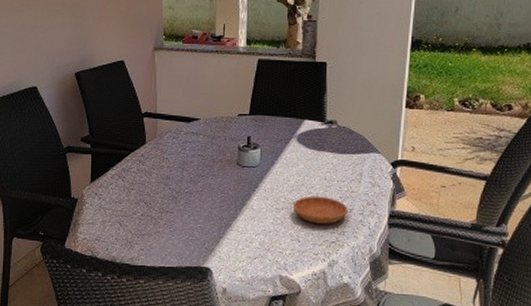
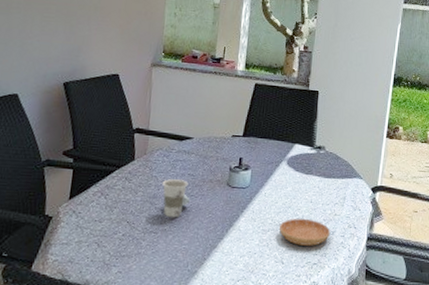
cup: none [173,160,201,198] -> present [162,179,190,218]

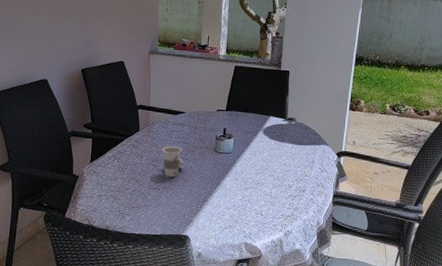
saucer: present [279,218,330,246] -> none [258,178,301,201]

